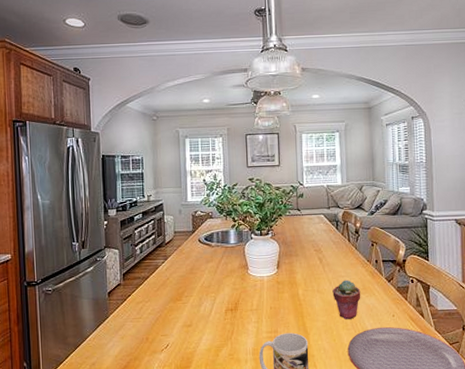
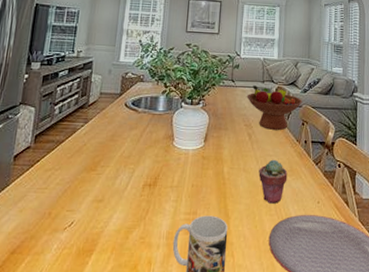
fruit bowl: none [313,212,371,253] -> present [246,85,303,131]

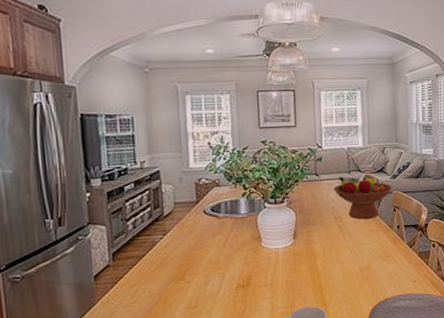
potted succulent: present [258,159,288,204] -> none [353,247,382,289]

